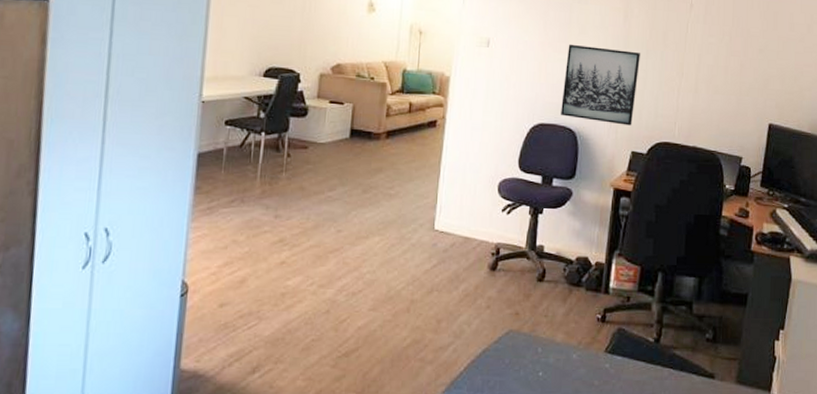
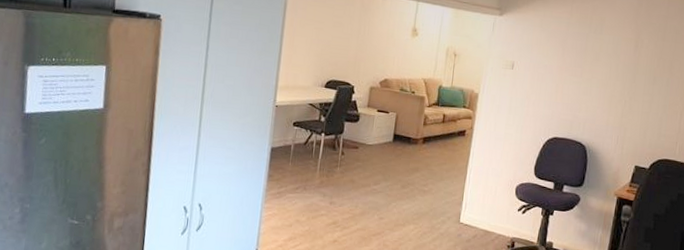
wall art: present [561,44,640,126] -> none [573,69,648,143]

